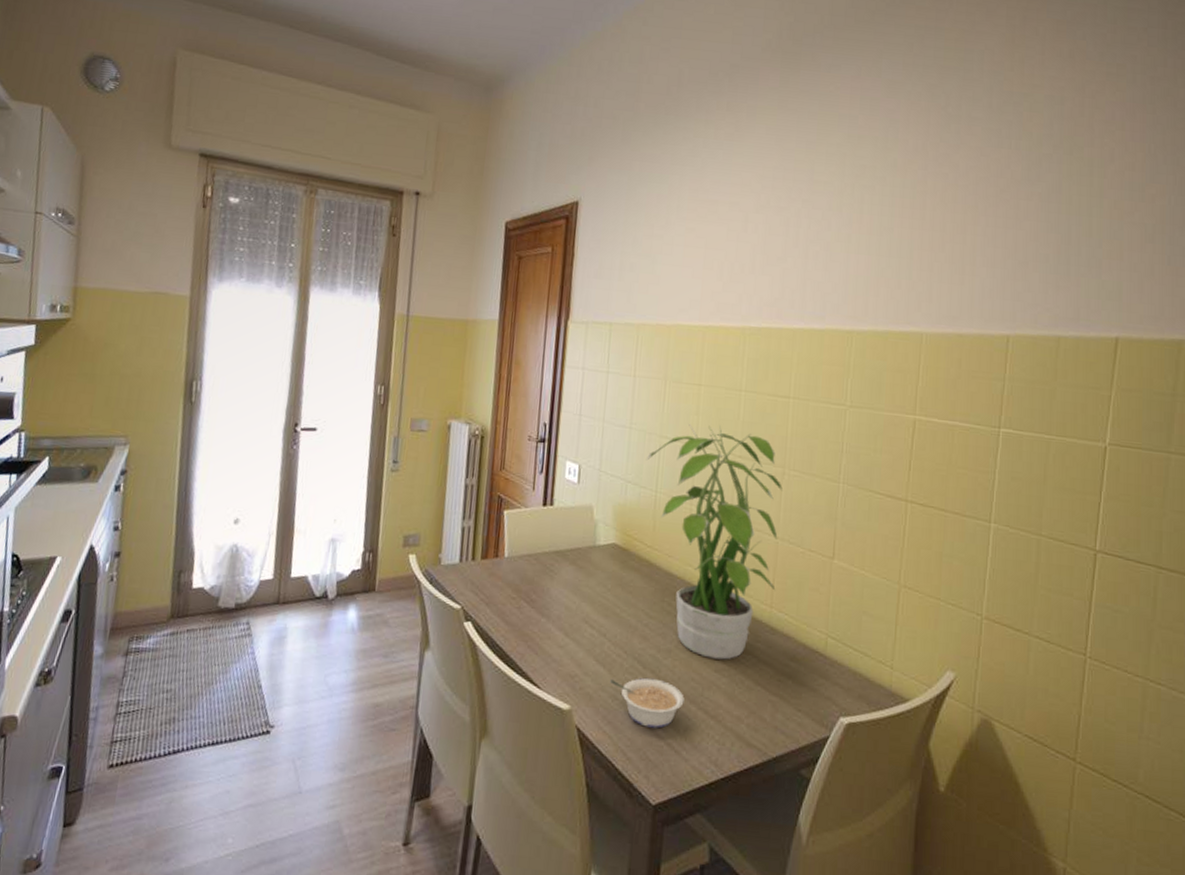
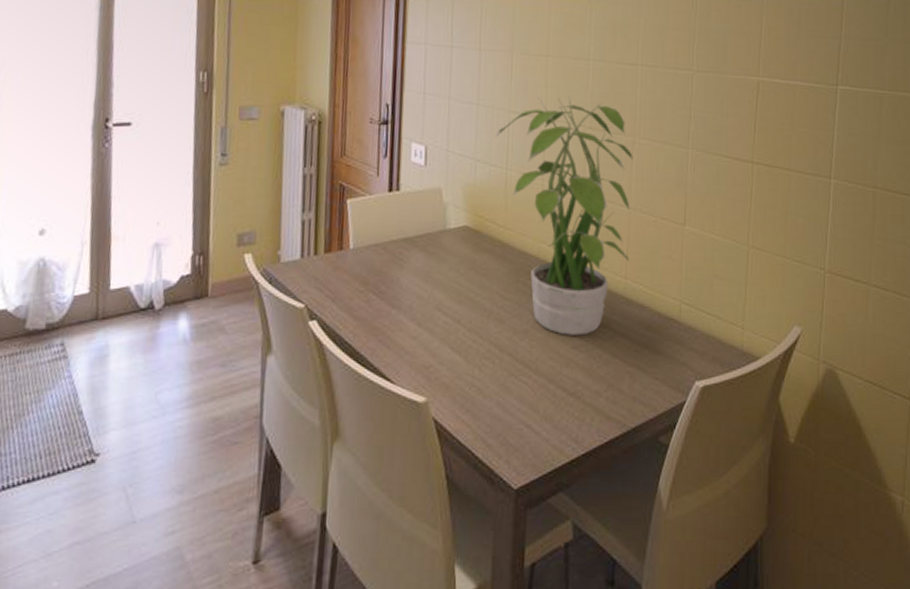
legume: present [610,677,684,729] -> none [467,361,543,411]

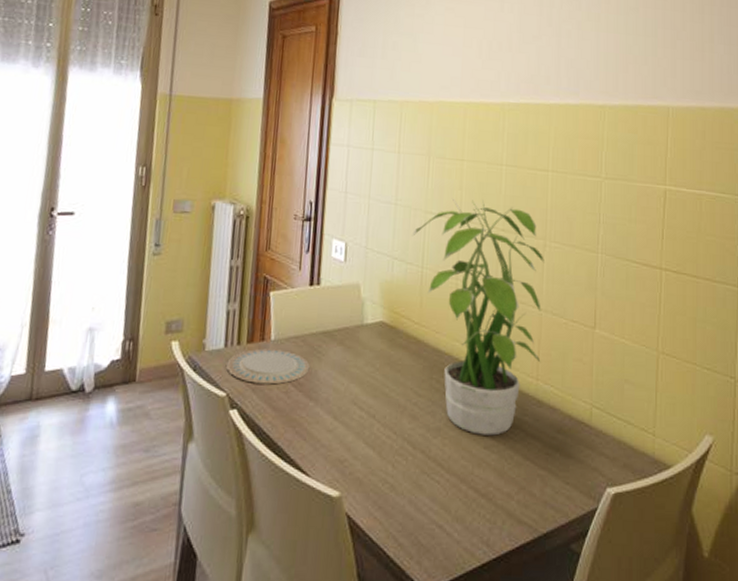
plate: none [304,258,392,294] -> present [226,348,310,385]

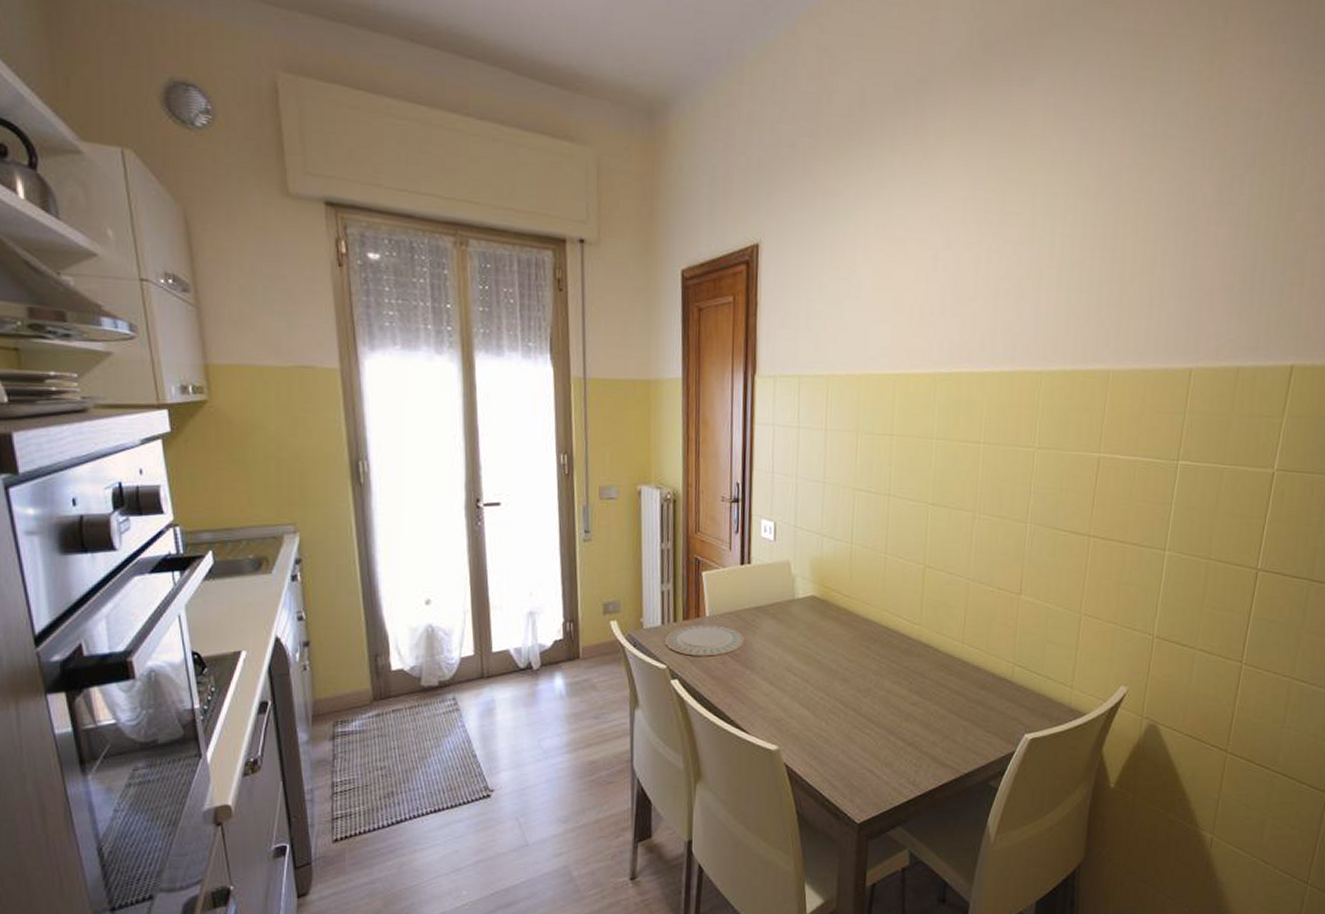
potted plant: present [412,198,544,436] -> none [841,474,973,694]

